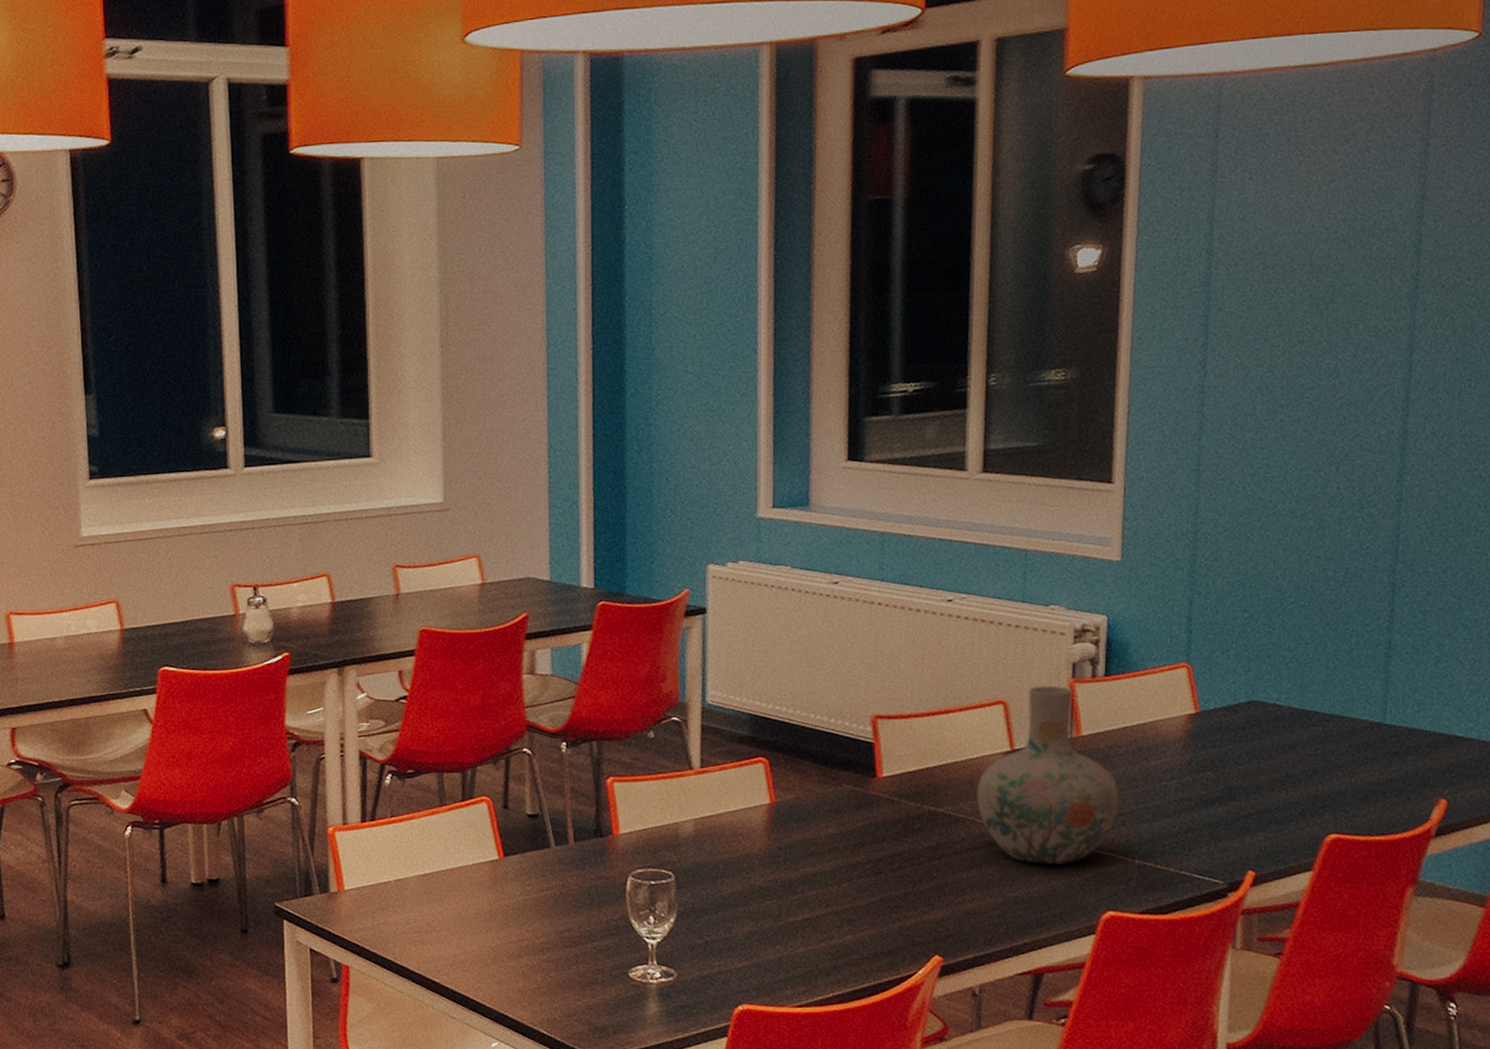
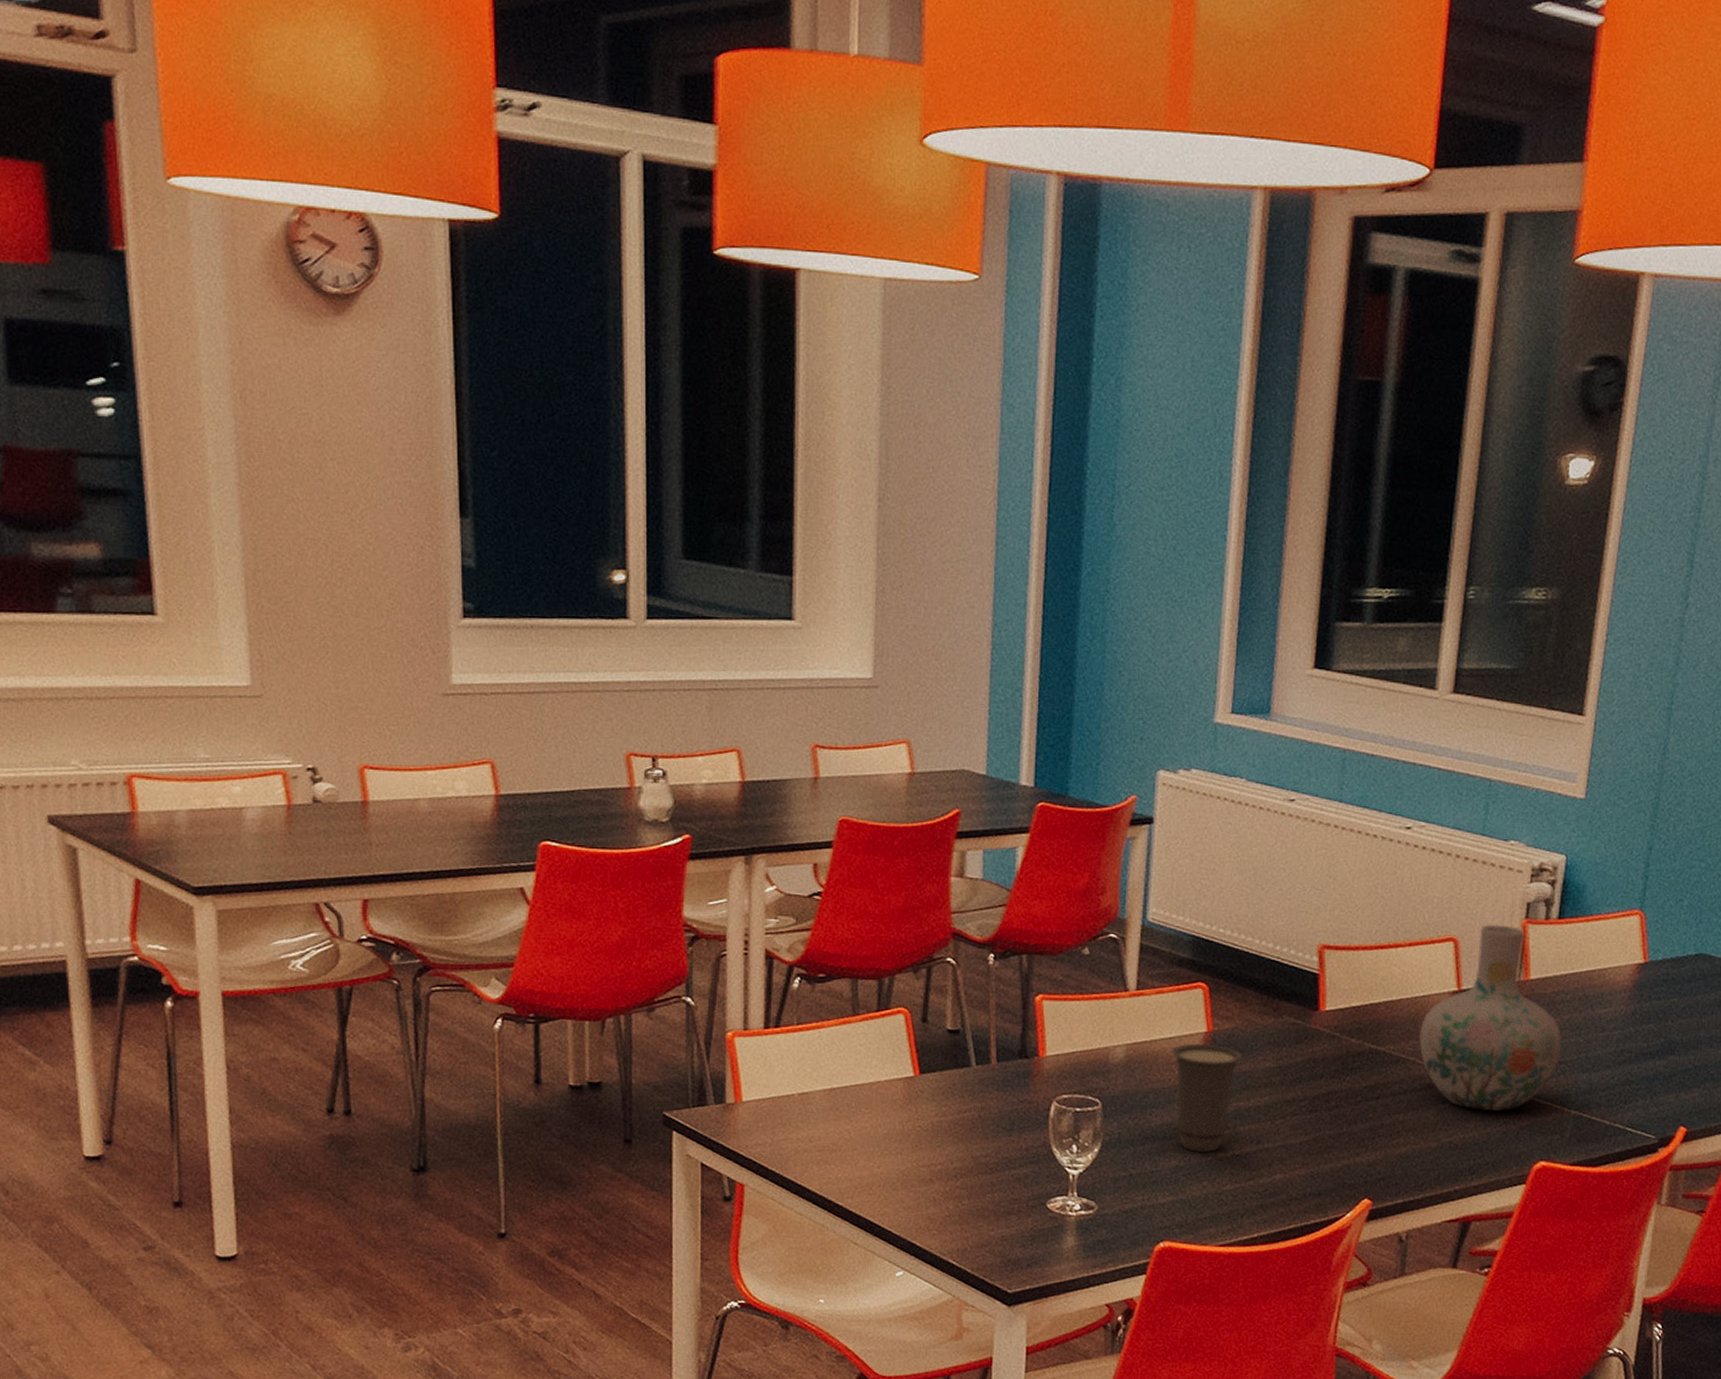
cup: none [738,814,806,919] -> present [1172,1043,1243,1153]

